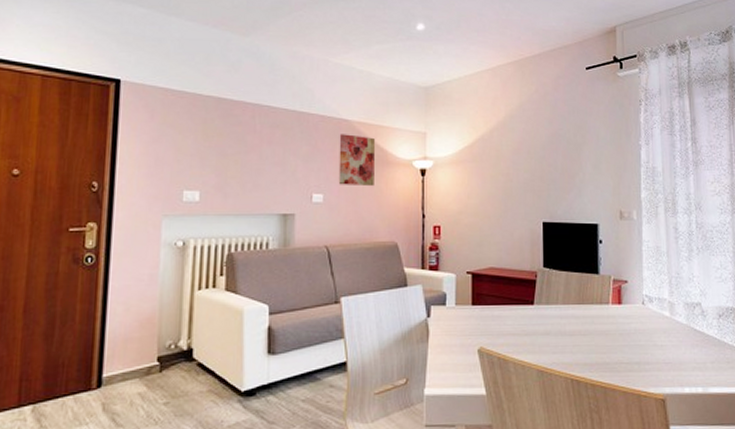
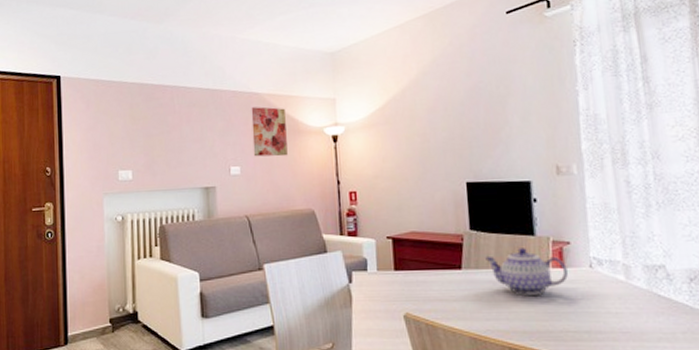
teapot: none [555,285,624,330] -> present [485,248,568,295]

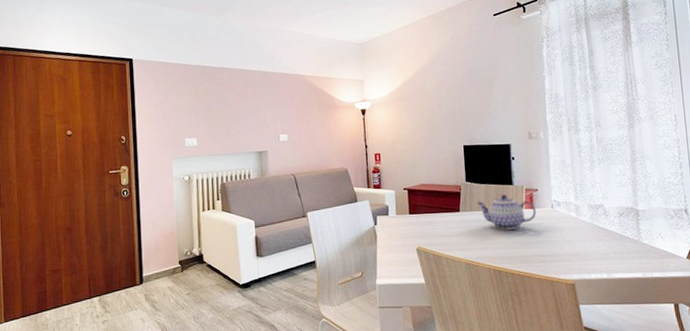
wall art: present [251,107,288,157] -> none [296,86,326,127]

